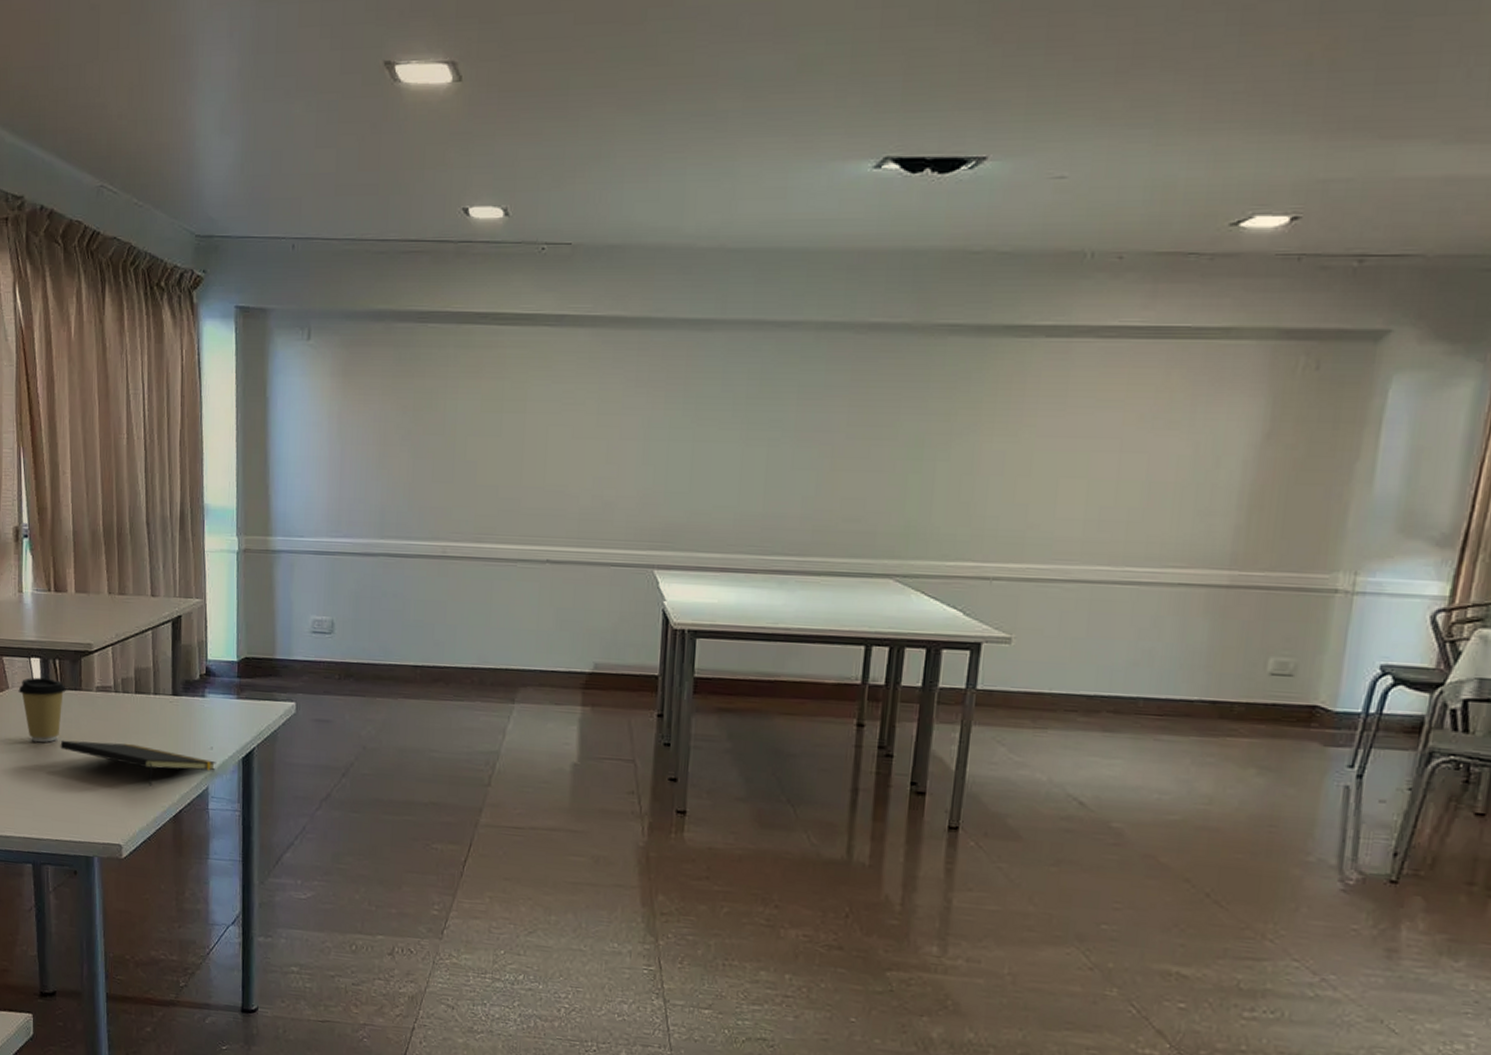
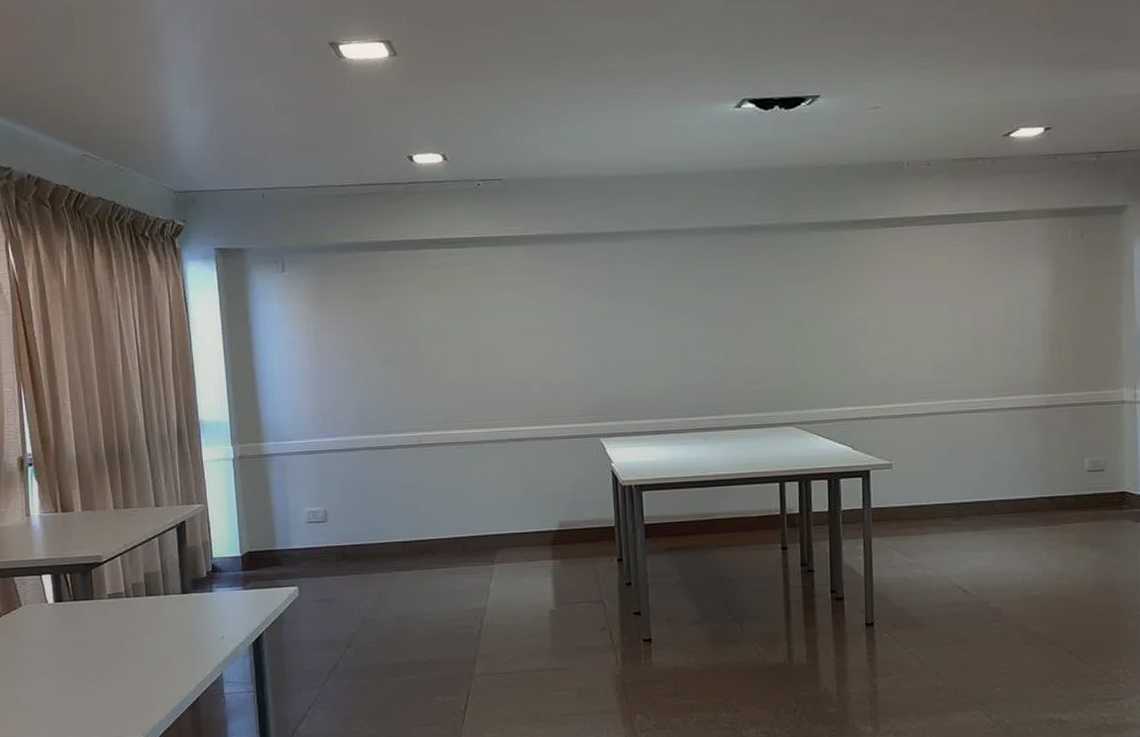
coffee cup: present [18,677,66,743] -> none [31,592,78,653]
notepad: present [60,740,216,787] -> none [76,643,228,680]

